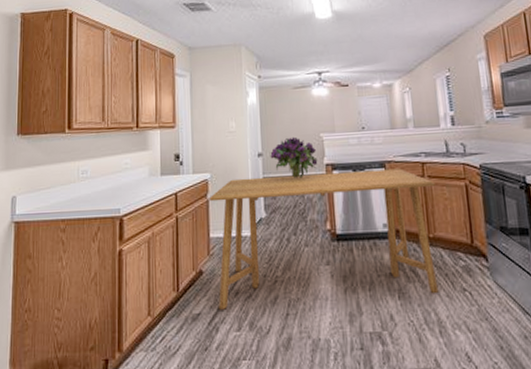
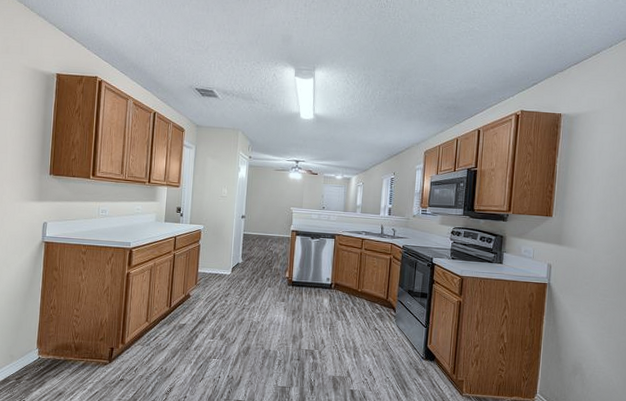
dining table: present [209,168,439,310] -> none [200,232,370,329]
bouquet: present [270,136,318,179] -> none [251,207,287,239]

